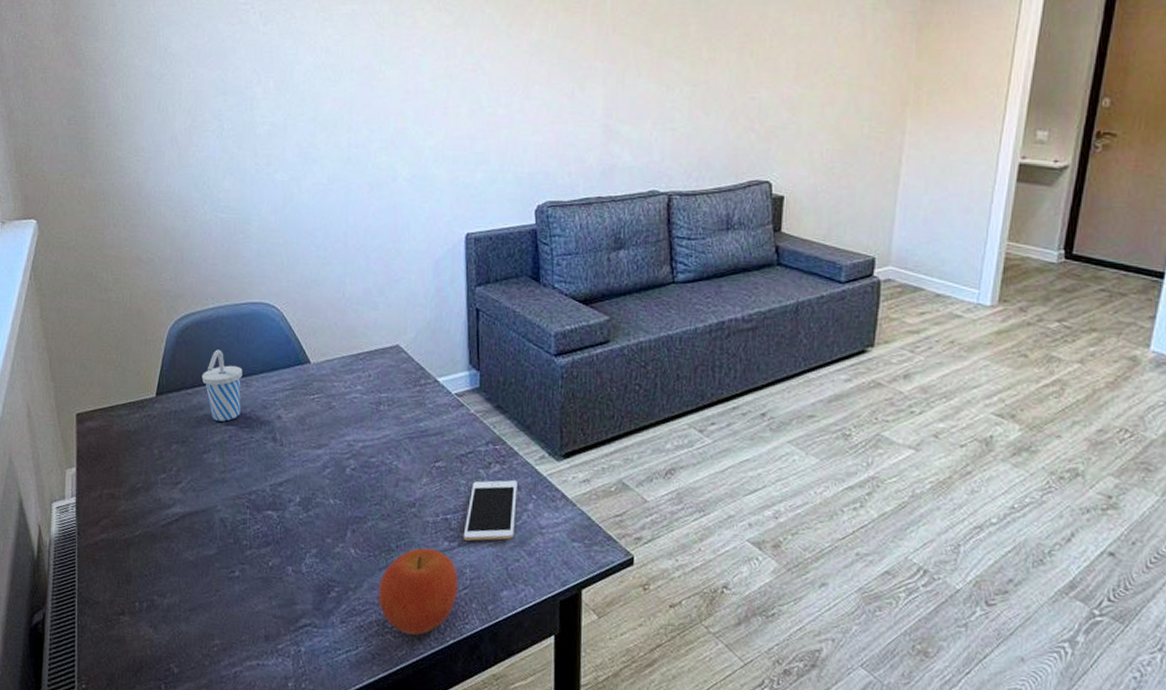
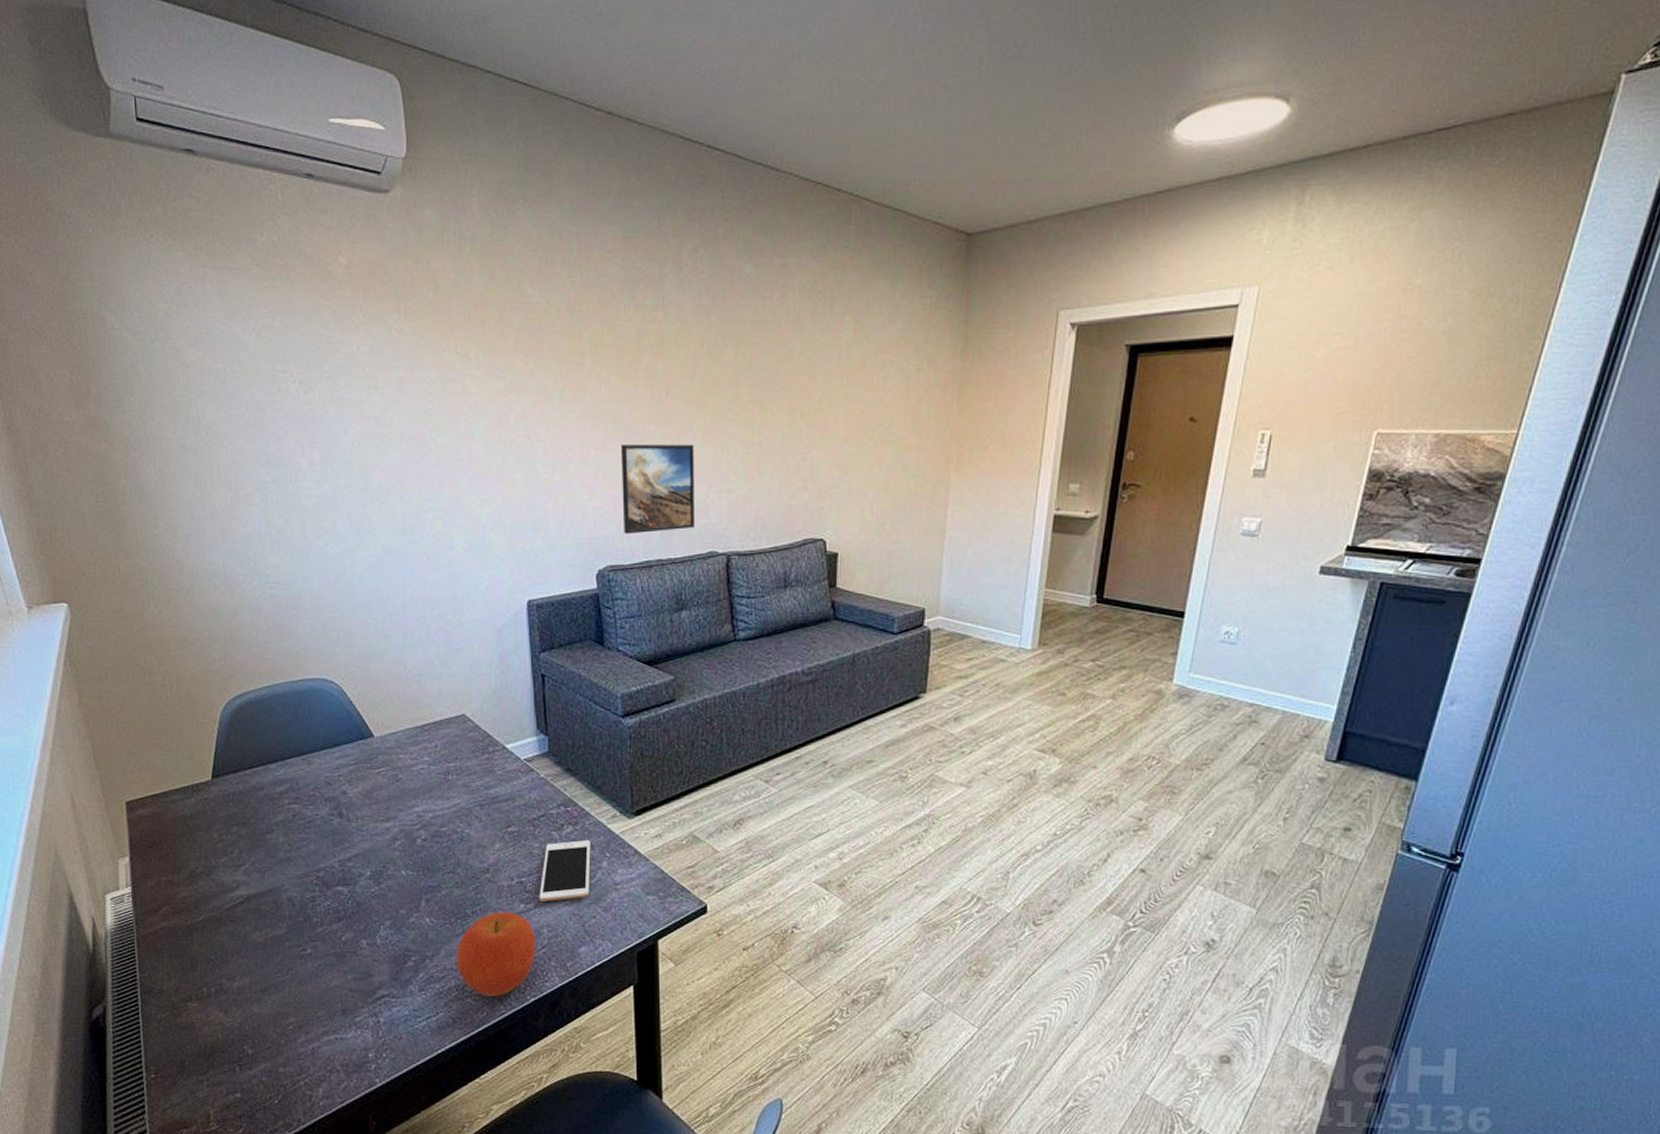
cup: present [201,349,243,422] -> none [259,728,303,800]
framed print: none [564,80,640,171] -> present [620,444,695,534]

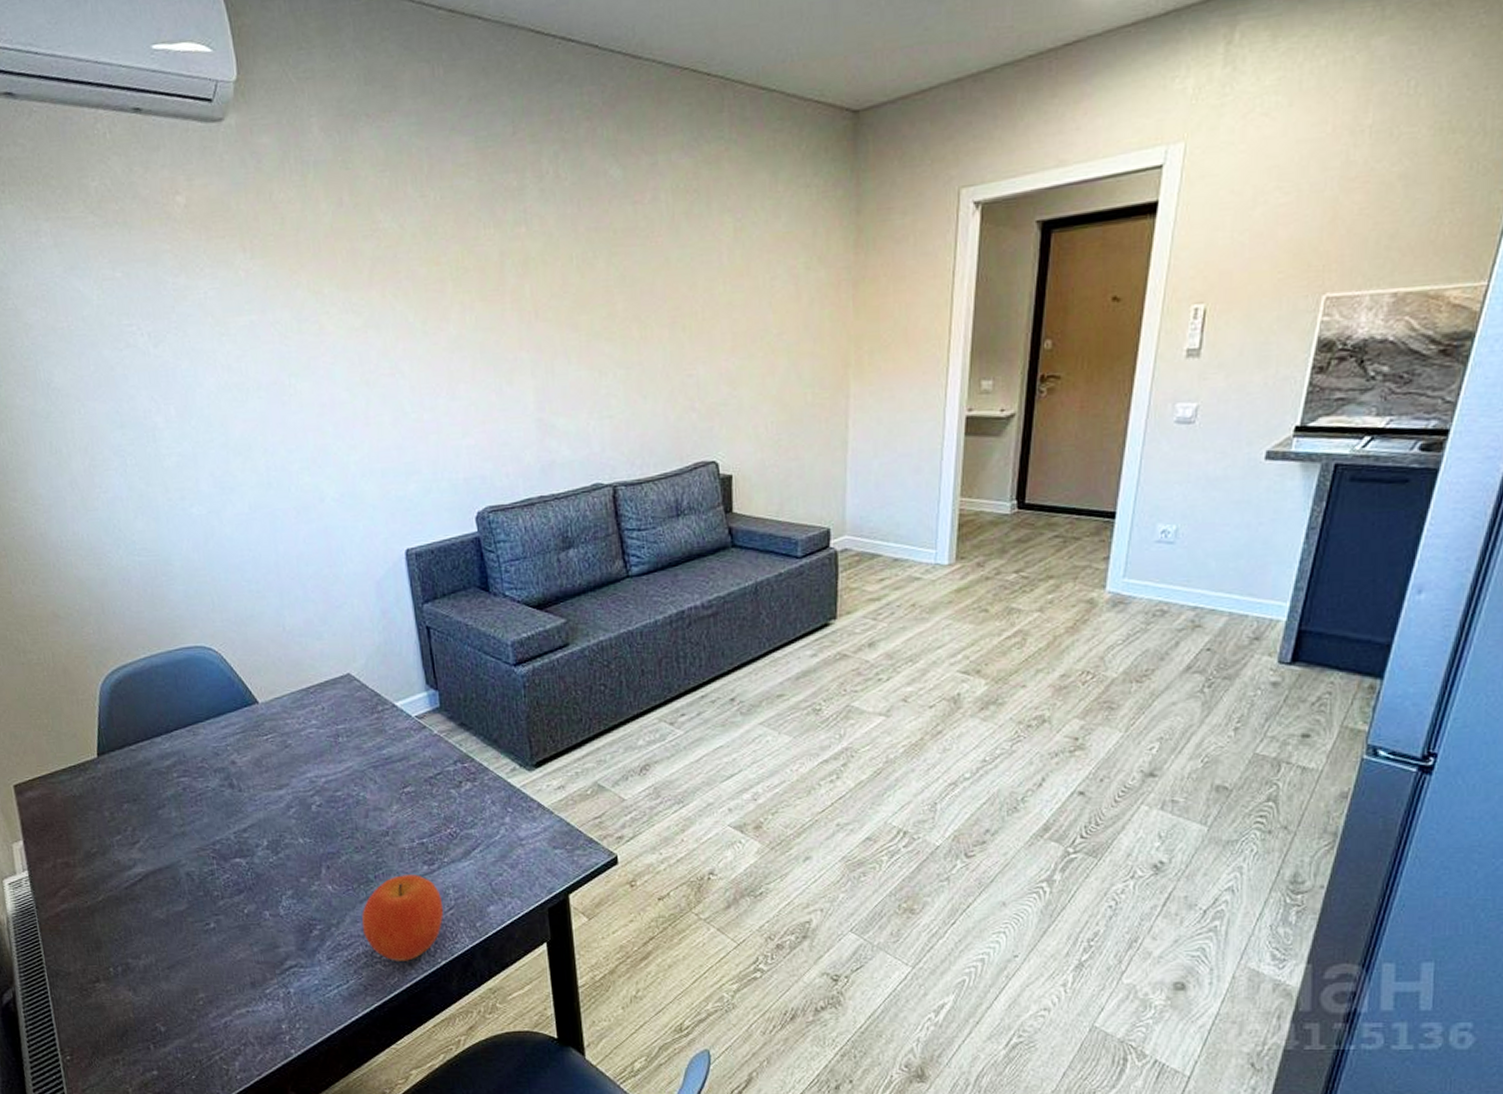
cell phone: present [539,840,591,901] -> none [442,796,494,861]
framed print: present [620,444,695,534] -> none [491,369,576,472]

